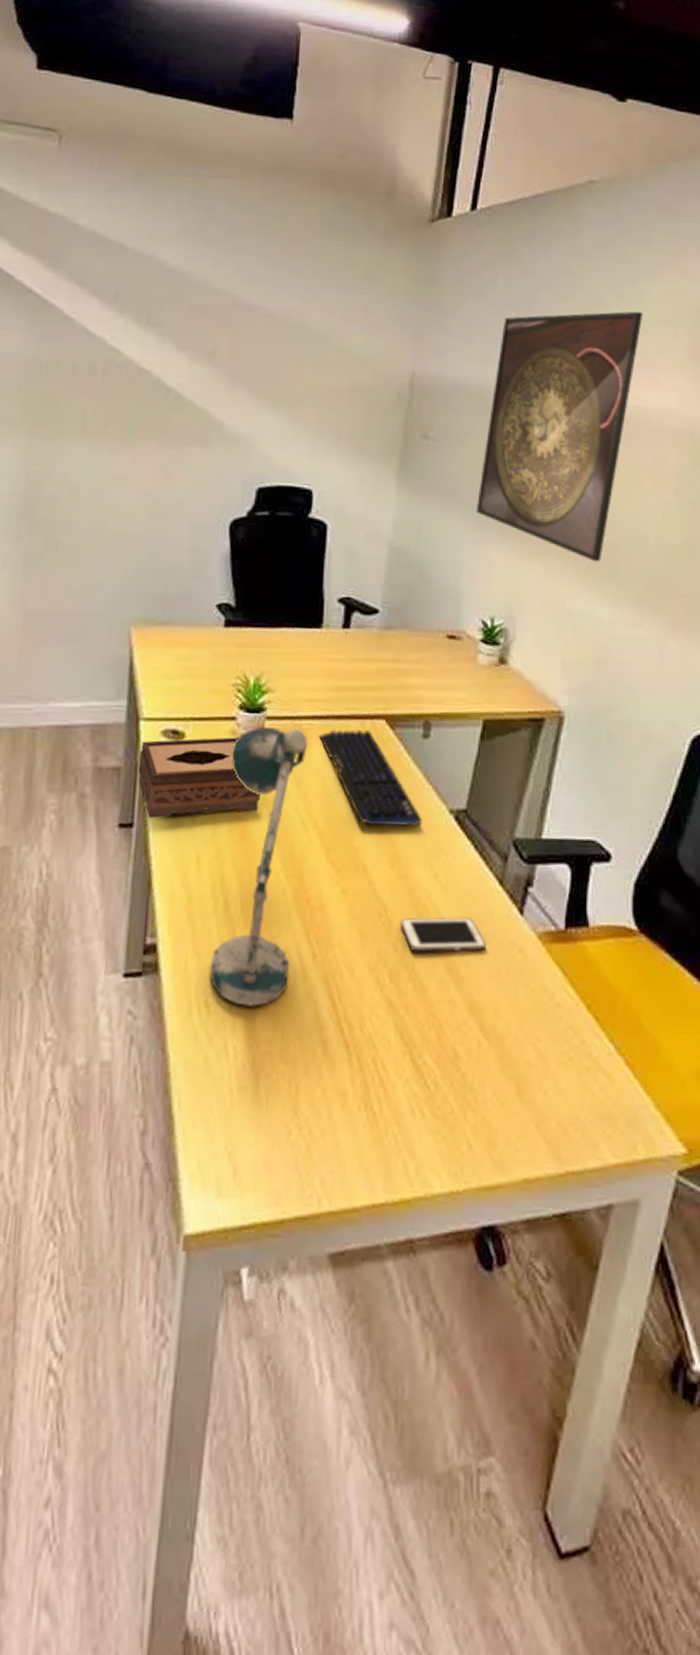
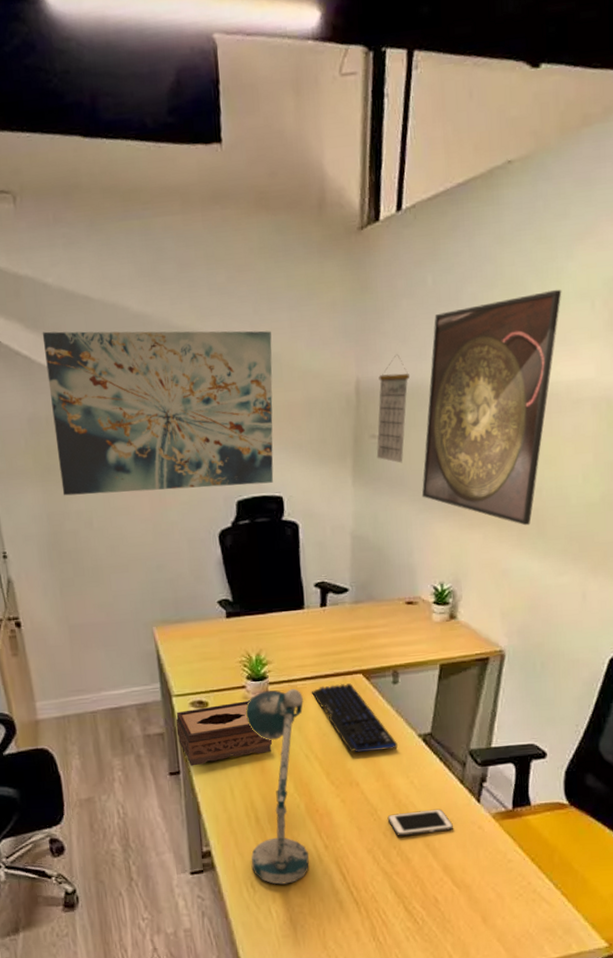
wall art: none [50,273,321,473] -> present [42,330,274,496]
calendar: none [427,353,472,471] -> present [376,354,409,463]

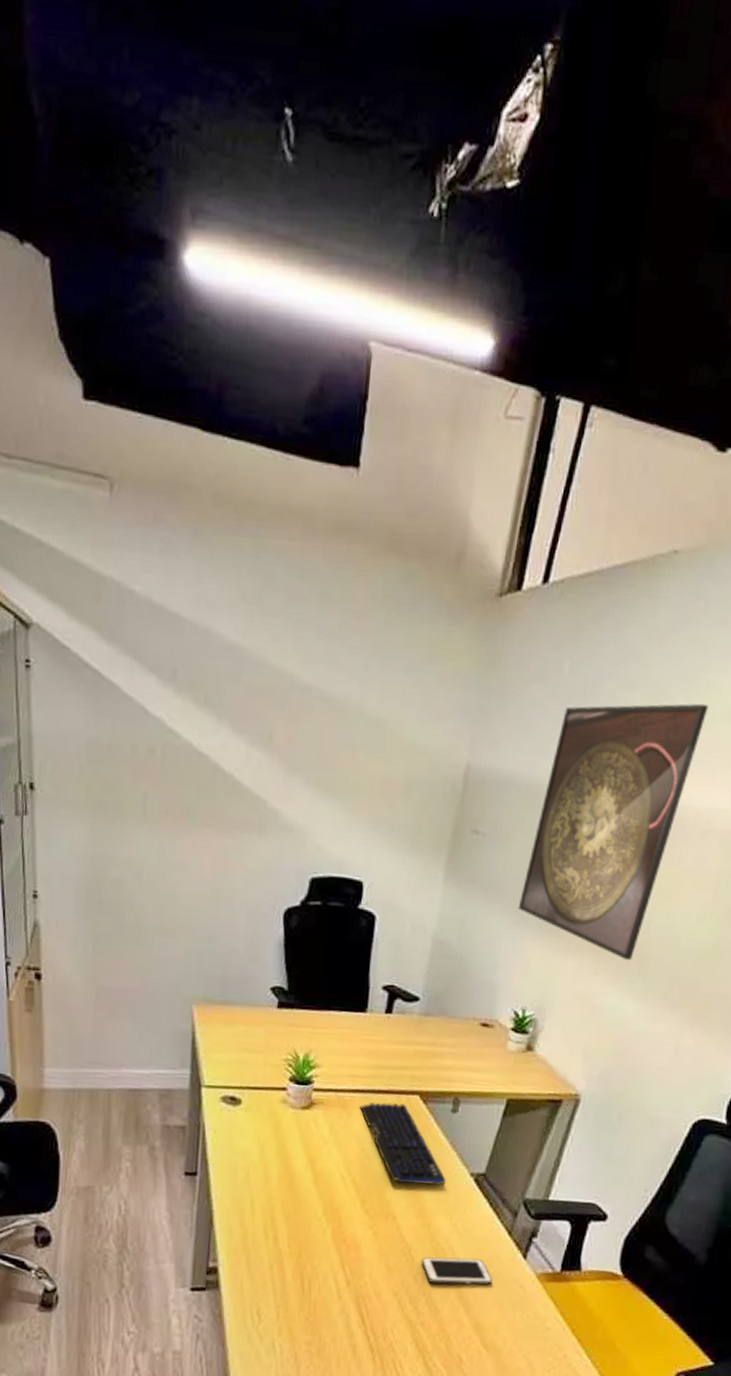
wall art: present [42,330,274,496] -> none [113,646,380,864]
tissue box: present [176,700,273,766] -> none [200,1104,307,1169]
desk lamp: present [245,689,309,885] -> none [260,1097,349,1317]
calendar: present [376,354,409,463] -> none [475,744,526,867]

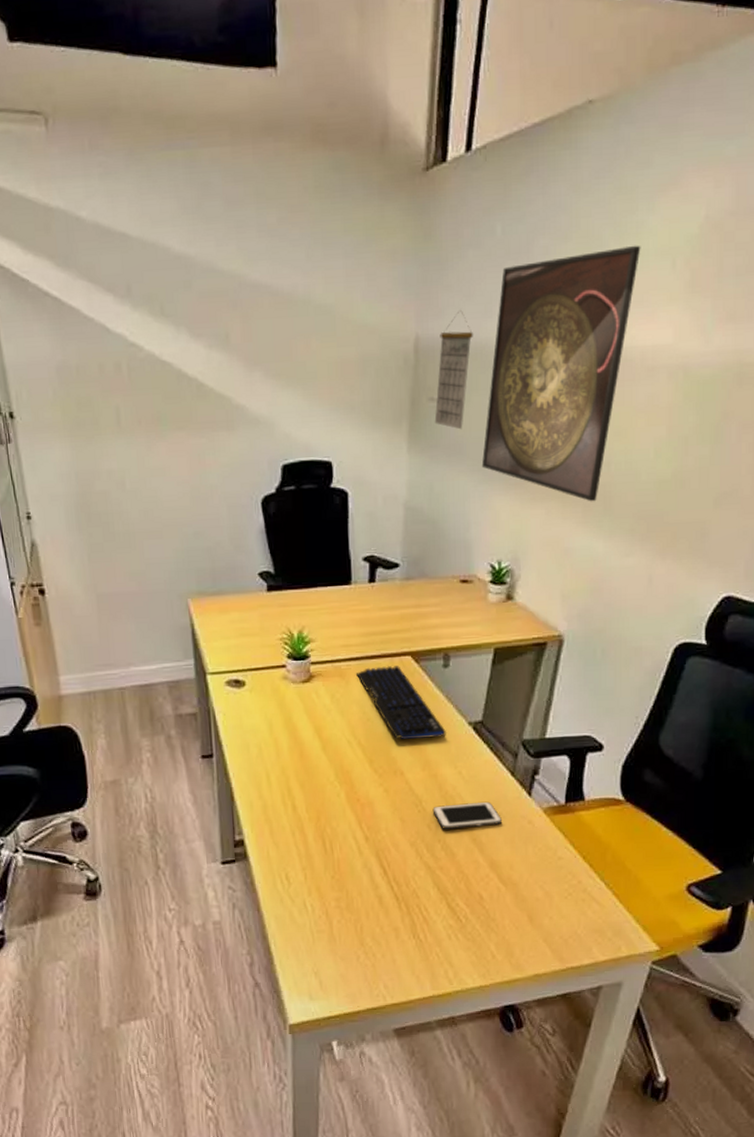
calendar: none [475,744,526,867] -> present [434,310,473,430]

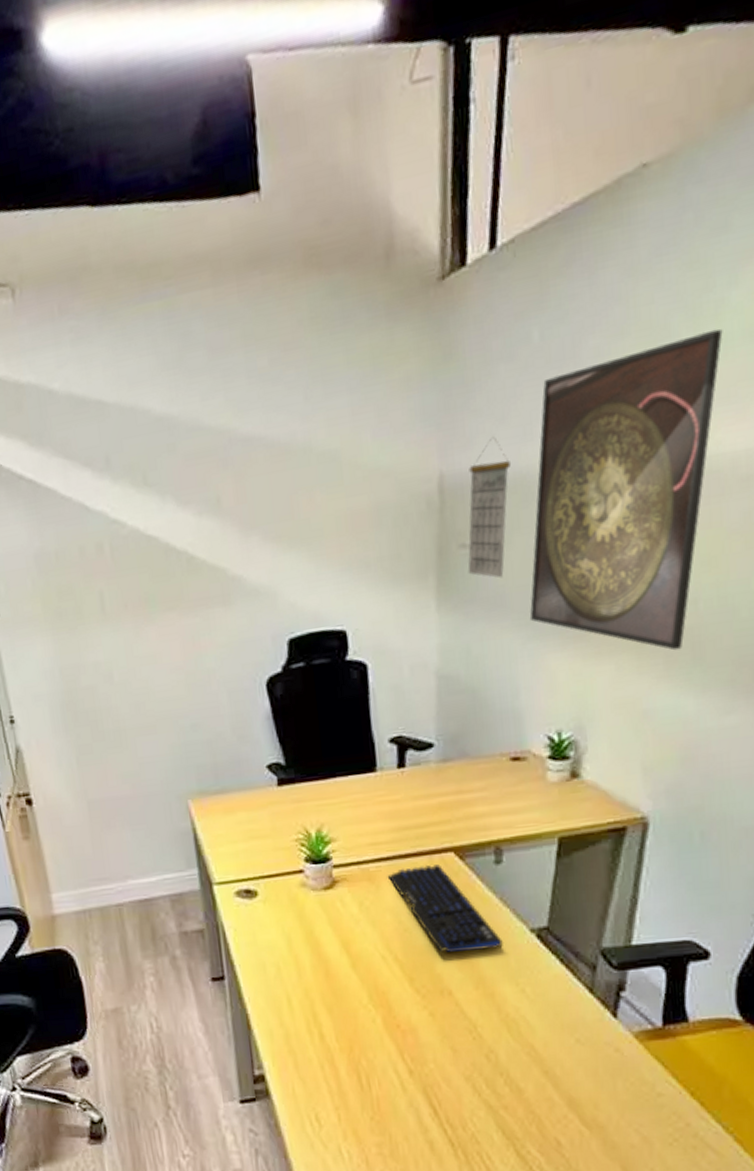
cell phone: present [432,801,502,830] -> none [490,1025,580,1061]

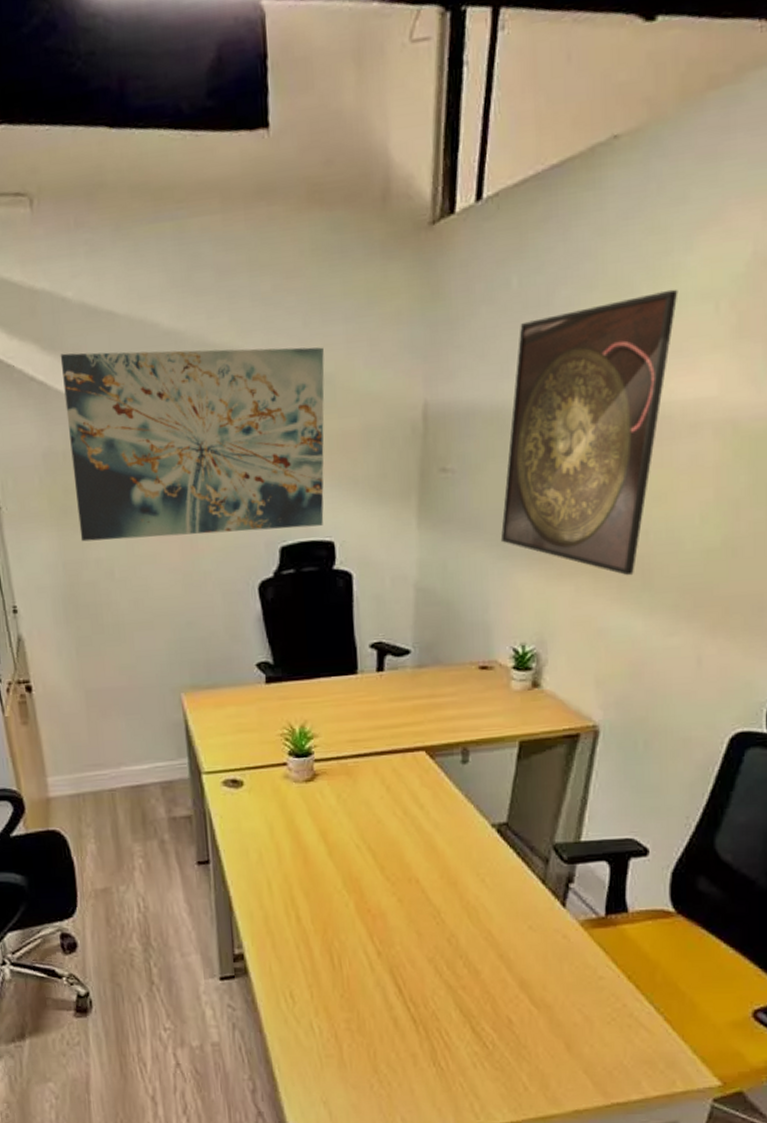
wall art: none [48,421,334,645] -> present [60,347,325,542]
keyboard: present [388,864,503,953] -> none [365,762,467,844]
calendar: present [467,437,511,578] -> none [446,372,488,502]

